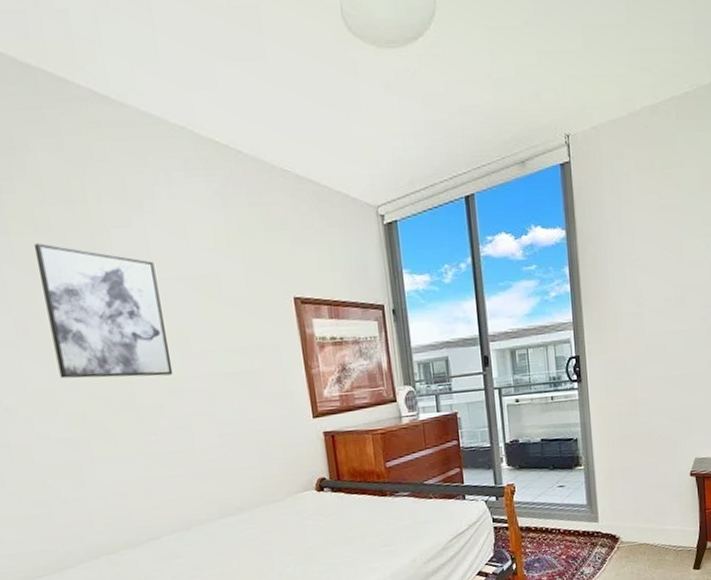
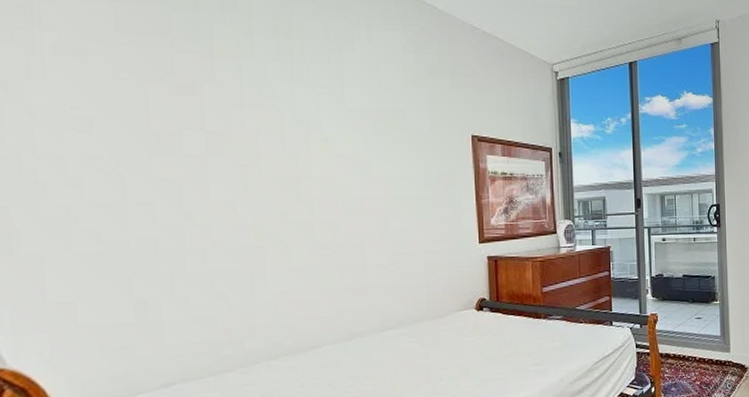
wall art: present [33,243,174,379] -> none [235,69,353,196]

